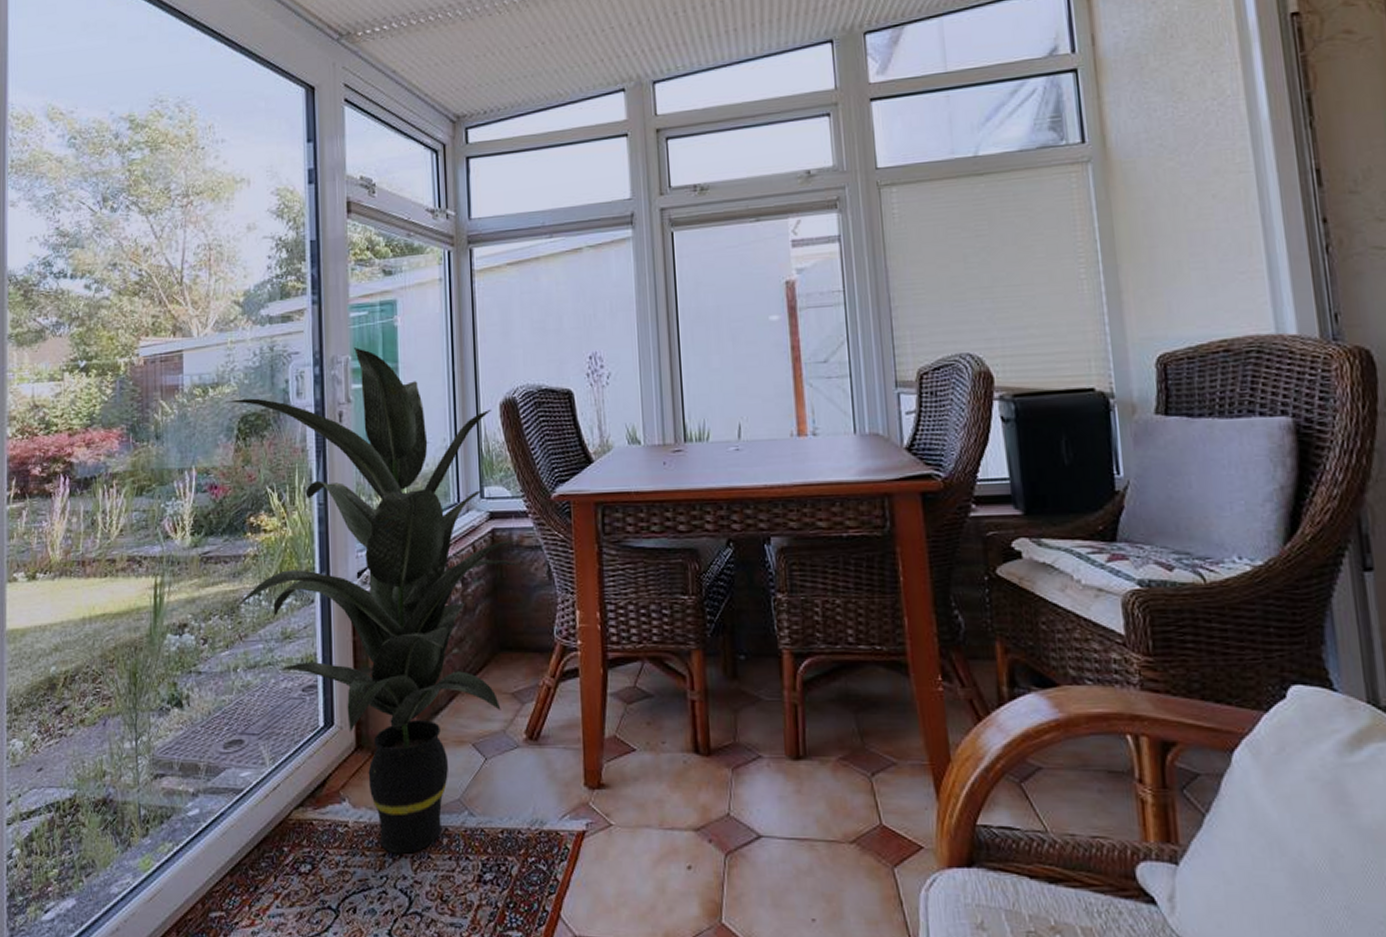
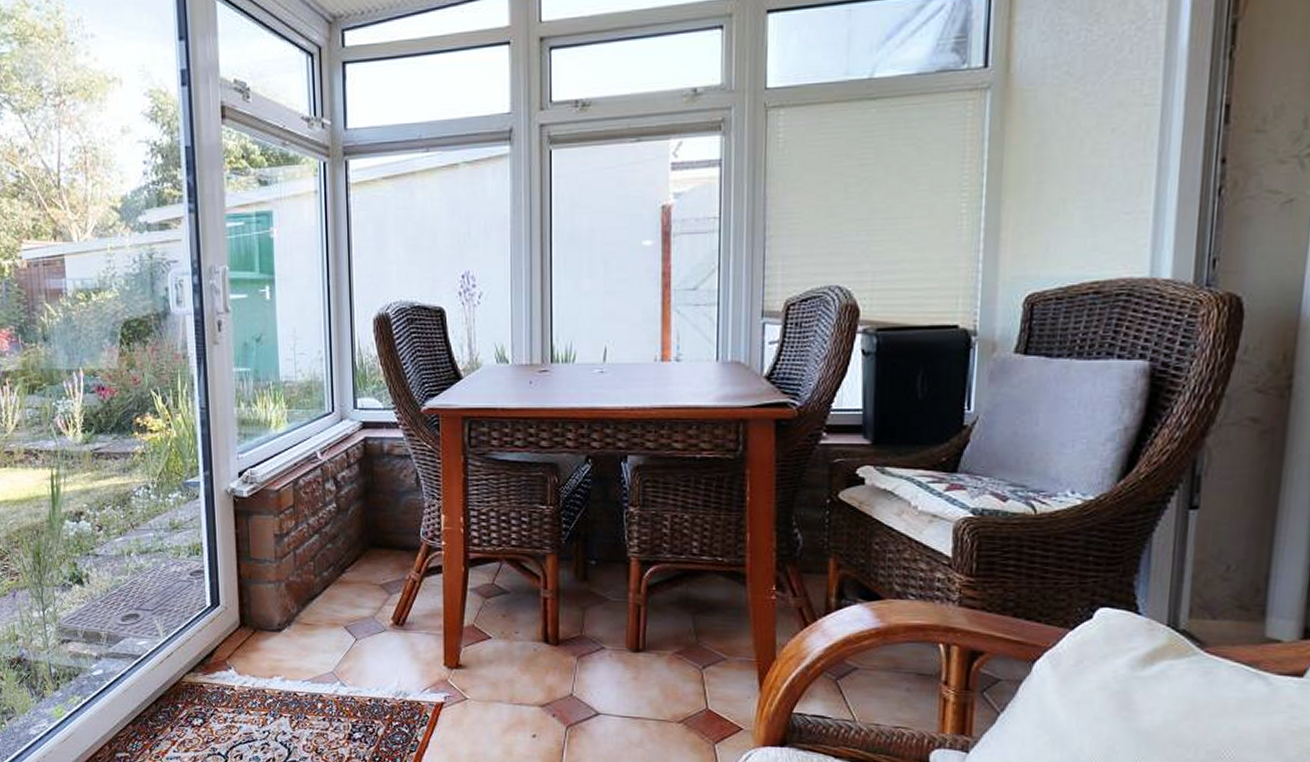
indoor plant: present [226,348,521,854] -> none [108,258,391,714]

